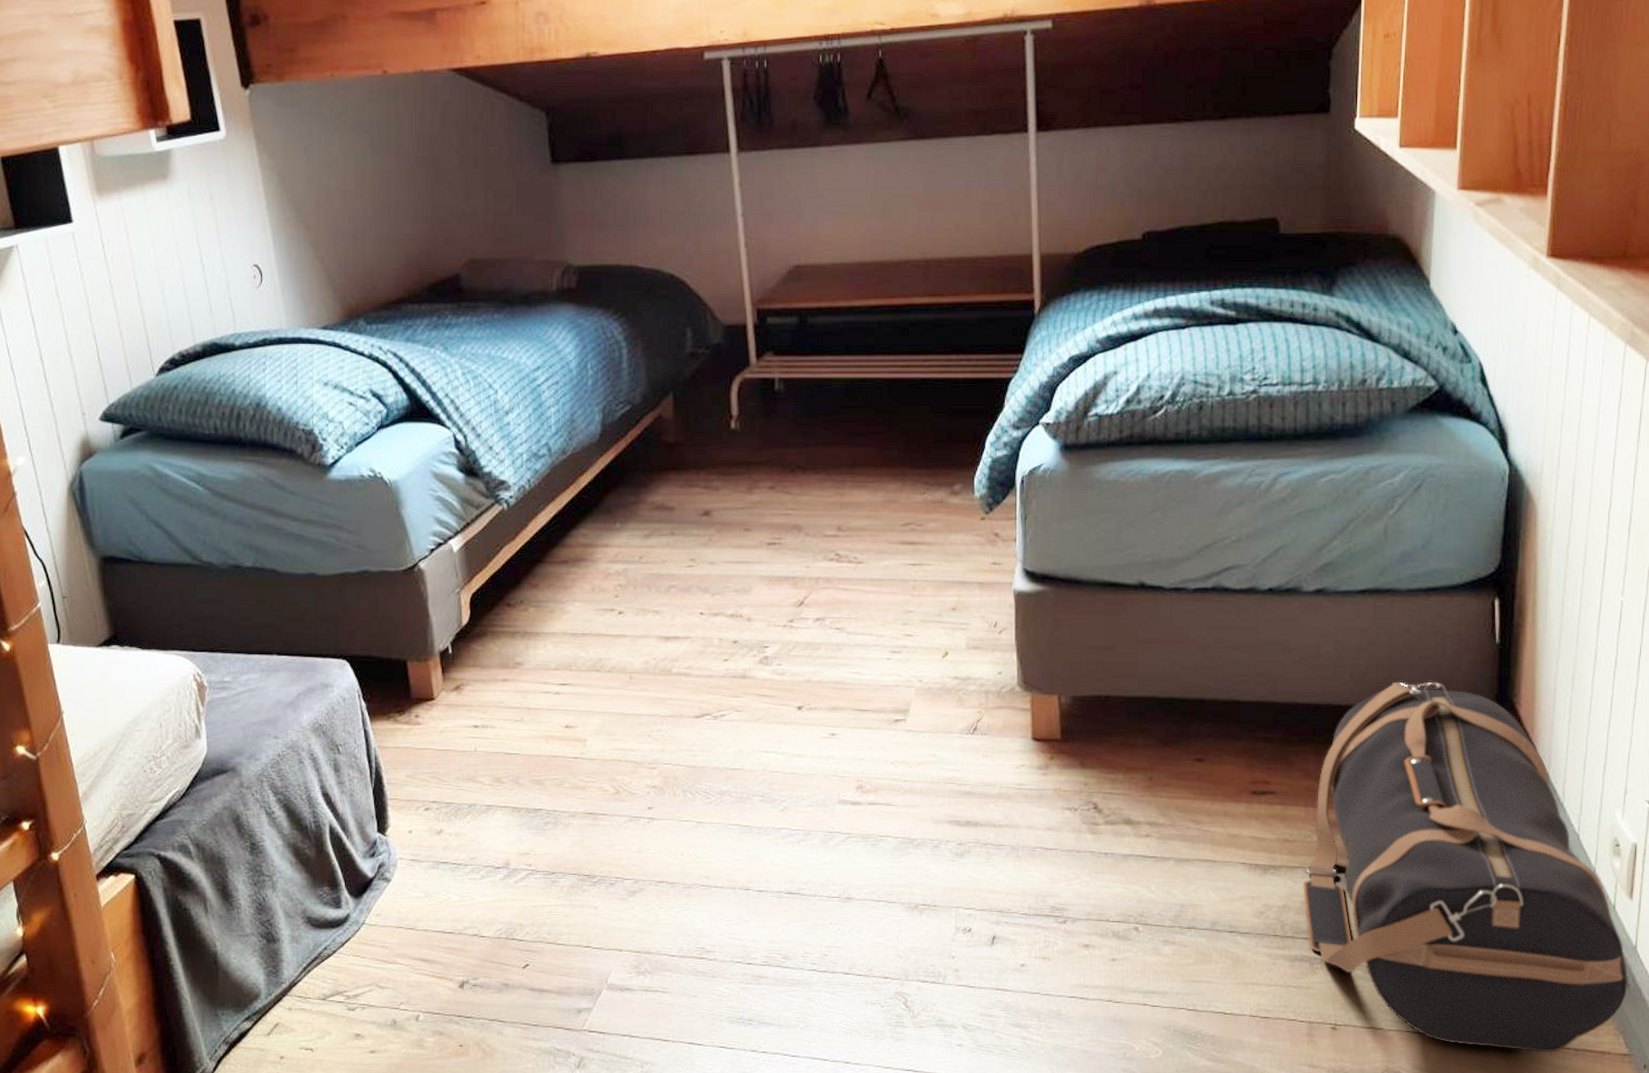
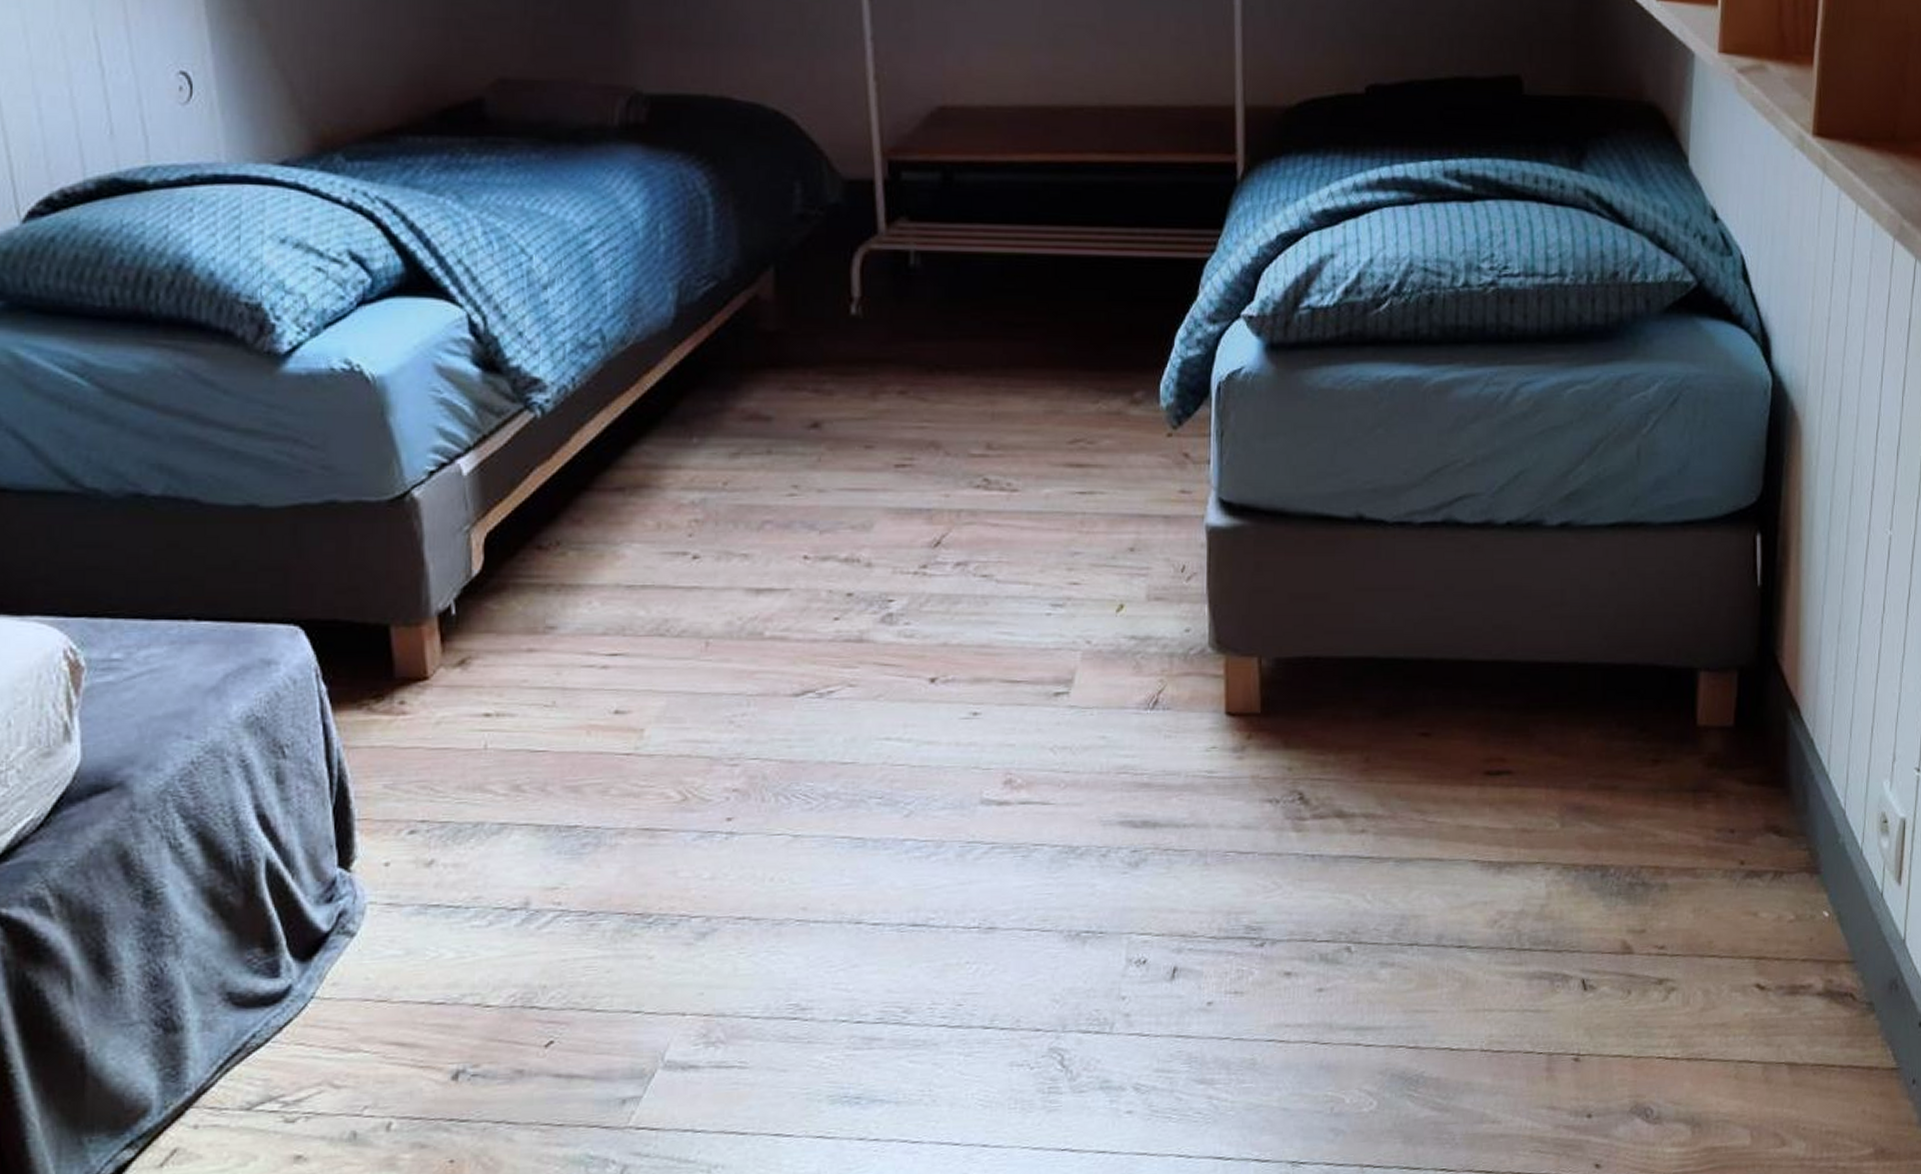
duffel bag: present [1303,681,1629,1053] -> none [1543,633,1897,1074]

